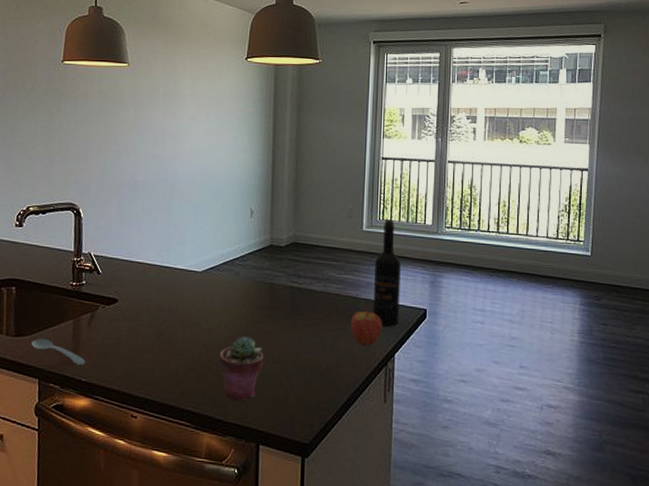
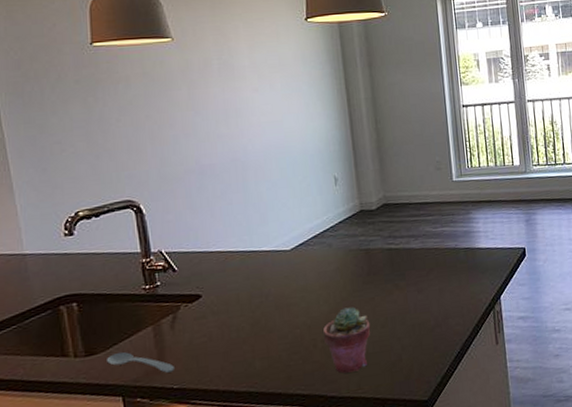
fruit: present [350,305,382,347] -> none [453,254,485,295]
wine bottle: present [372,218,401,327] -> none [469,165,501,272]

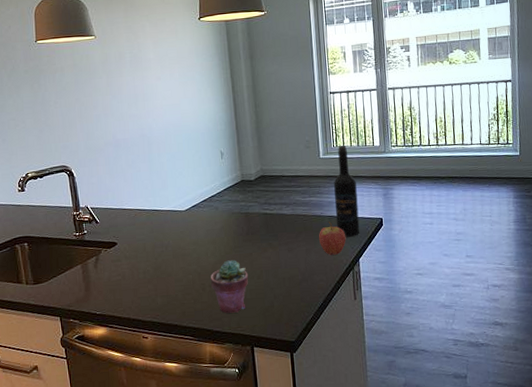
spoon: present [105,352,174,373] -> none [48,283,97,302]
fruit: none [453,254,485,295] -> present [318,221,346,256]
wine bottle: none [469,165,501,272] -> present [333,145,360,237]

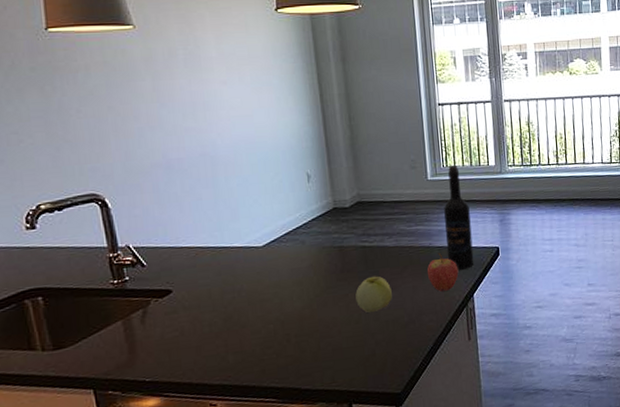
potted succulent: present [210,260,249,313] -> none [296,303,345,367]
apple: none [258,239,289,270] -> present [355,276,392,313]

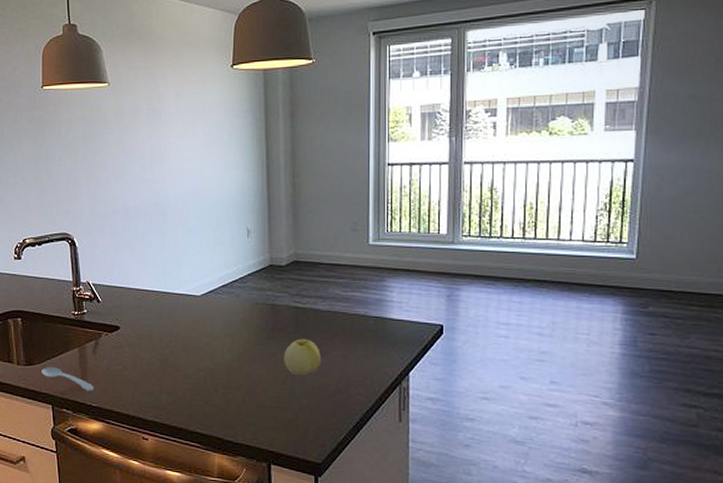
spoon: none [75,345,146,367] -> present [40,366,94,391]
fruit: present [427,253,459,292] -> none [359,323,395,366]
wine bottle: present [443,164,474,270] -> none [383,230,413,344]

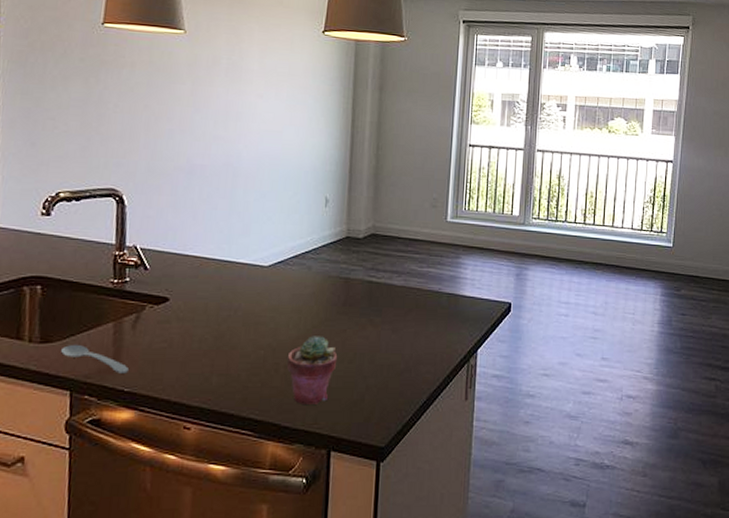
potted succulent: none [224,359,271,422] -> present [286,336,338,404]
apple: present [284,338,321,375] -> none [353,314,392,353]

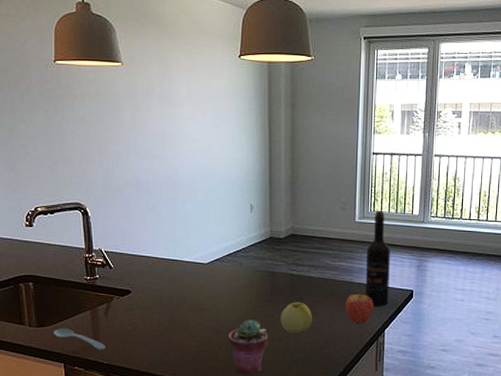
apple: none [353,314,392,353] -> present [280,302,312,333]
fruit: none [431,300,465,343] -> present [345,289,374,325]
wine bottle: none [455,209,486,322] -> present [365,210,390,306]

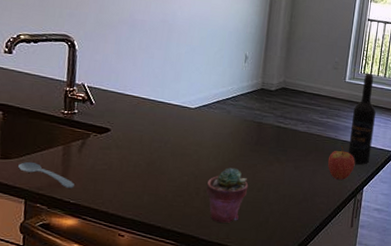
apple: present [280,302,312,333] -> none [262,153,295,185]

